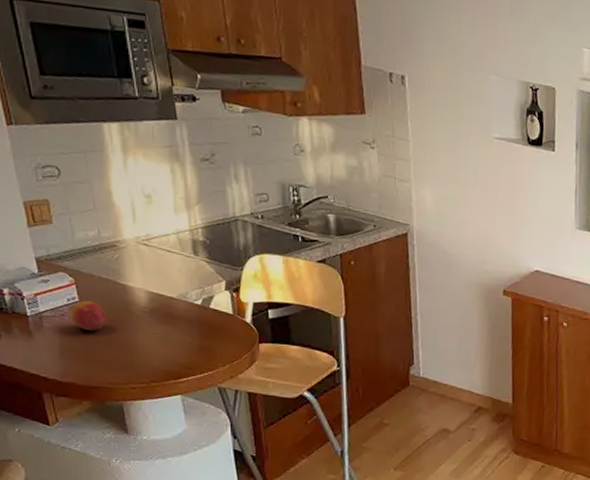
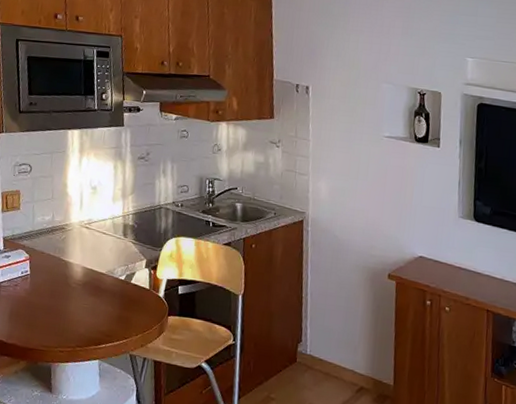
fruit: present [70,300,106,332] -> none [21,273,49,300]

